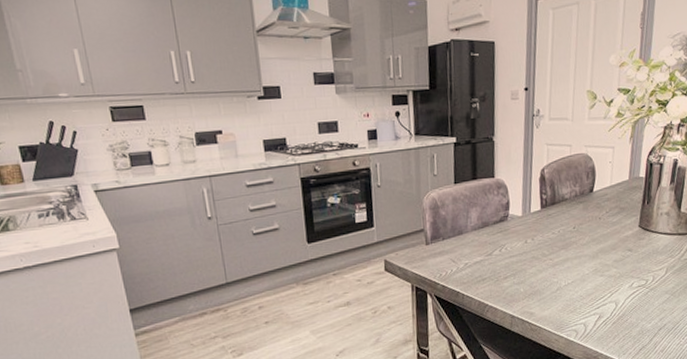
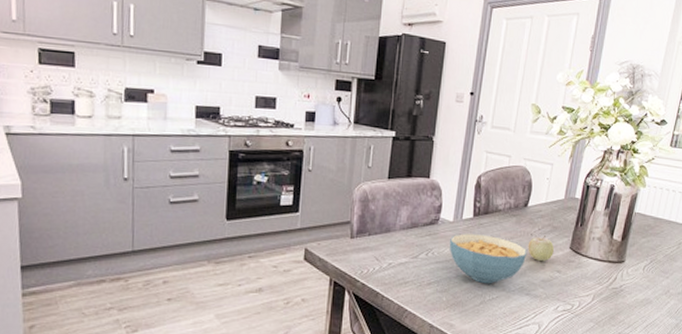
cereal bowl: none [521,224,598,271] -> present [450,233,528,284]
fruit: none [597,218,623,243] -> present [528,236,554,262]

